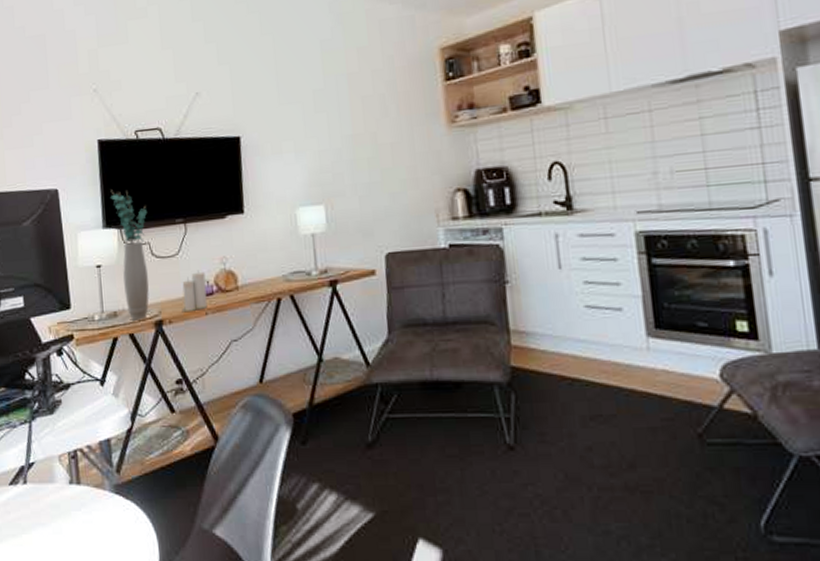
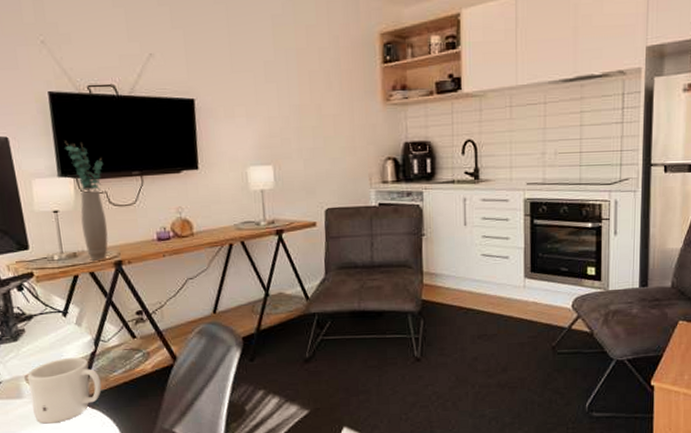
mug: none [61,434,137,516] -> present [27,357,102,424]
candle: present [181,270,208,313] -> none [140,218,165,255]

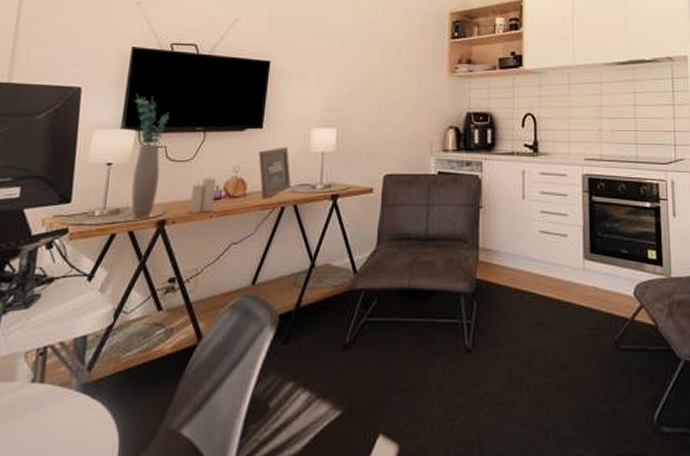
mug: present [27,357,102,424] -> none [22,331,111,417]
candle: none [140,218,165,255] -> present [187,176,216,214]
picture frame: none [199,186,235,238] -> present [258,146,291,199]

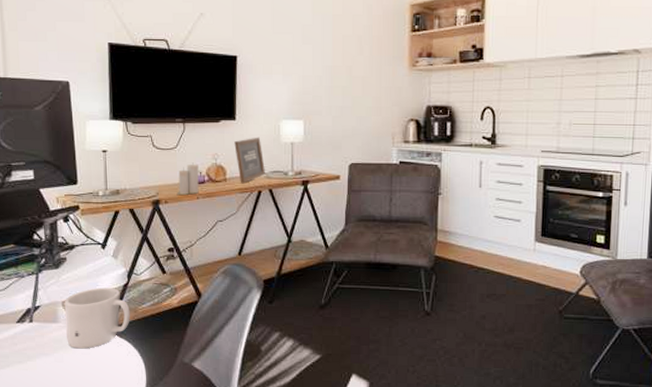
mug: none [22,331,111,417] -> present [64,287,130,349]
vase: present [131,94,170,218] -> none [117,88,151,198]

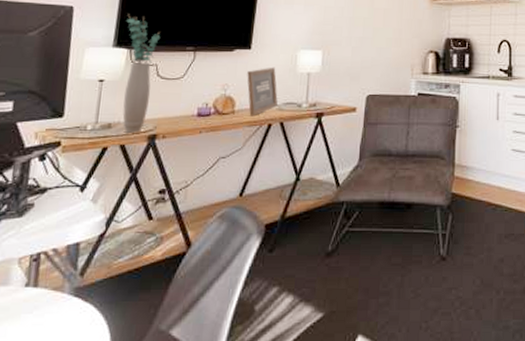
mug: present [64,287,130,349] -> none [16,239,103,319]
vase: none [117,88,151,198] -> present [122,14,161,133]
candle: present [176,162,199,196] -> none [177,93,206,130]

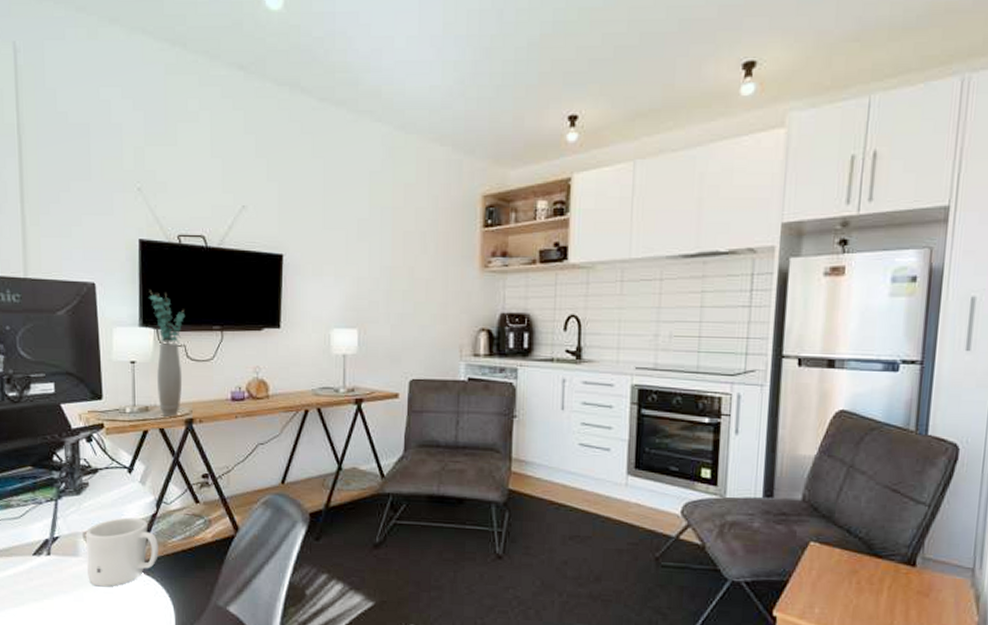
mug: none [16,239,103,319] -> present [85,517,159,587]
picture frame: present [247,67,278,117] -> none [278,347,313,402]

